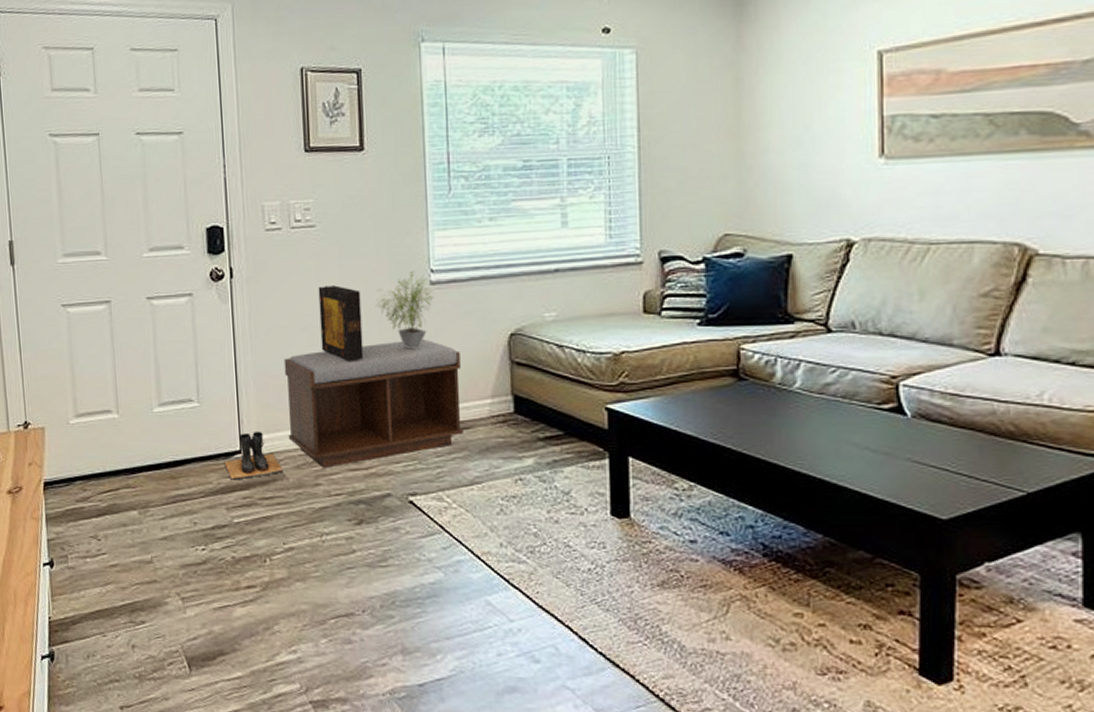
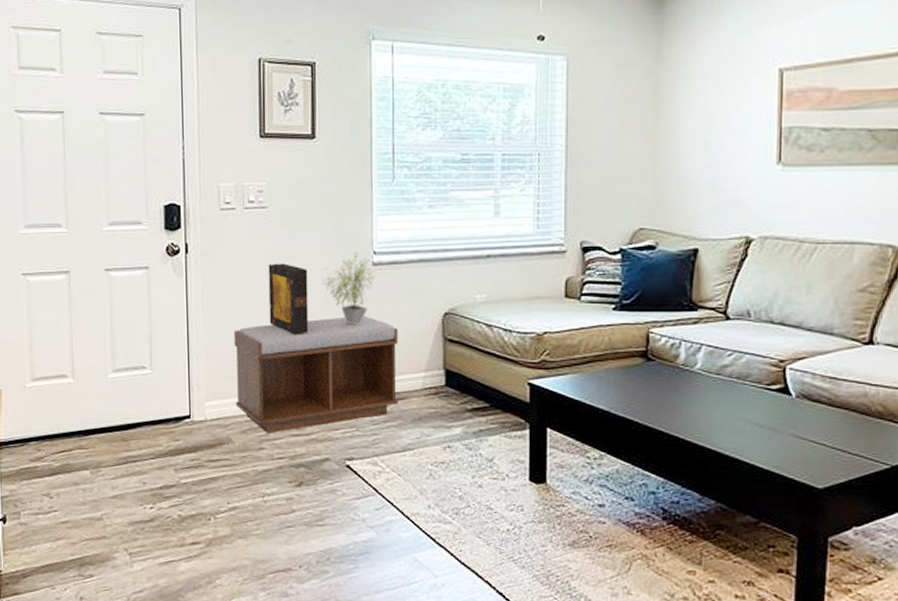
boots: present [224,431,283,480] -> none [174,397,229,443]

